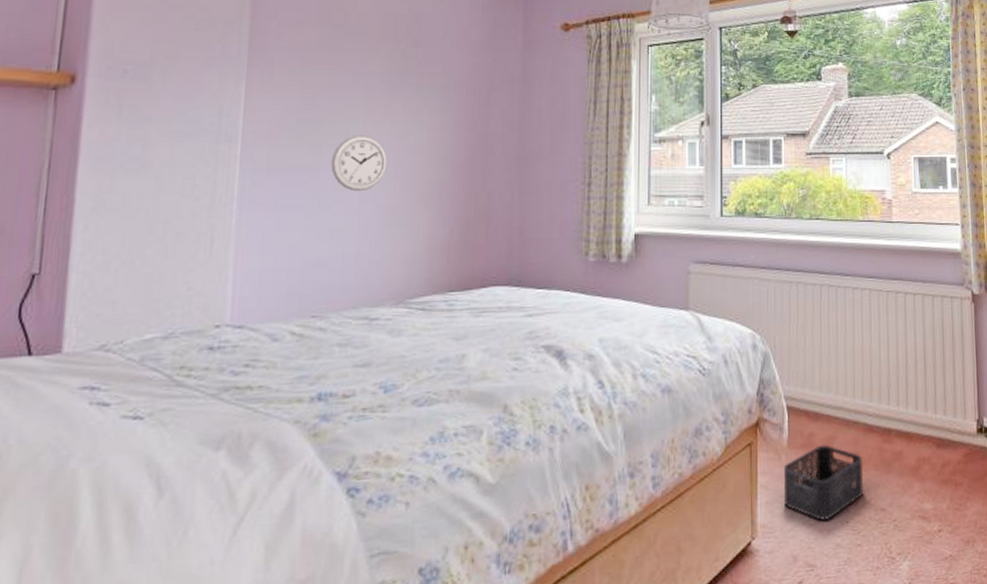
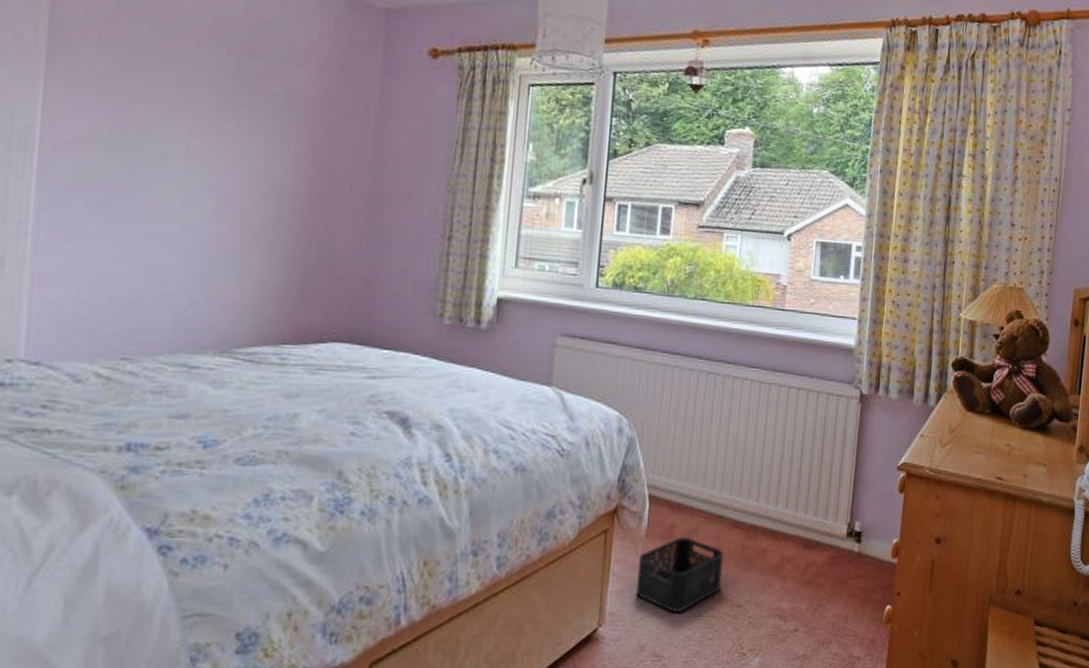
wall clock: present [331,135,387,192] -> none [147,156,215,223]

